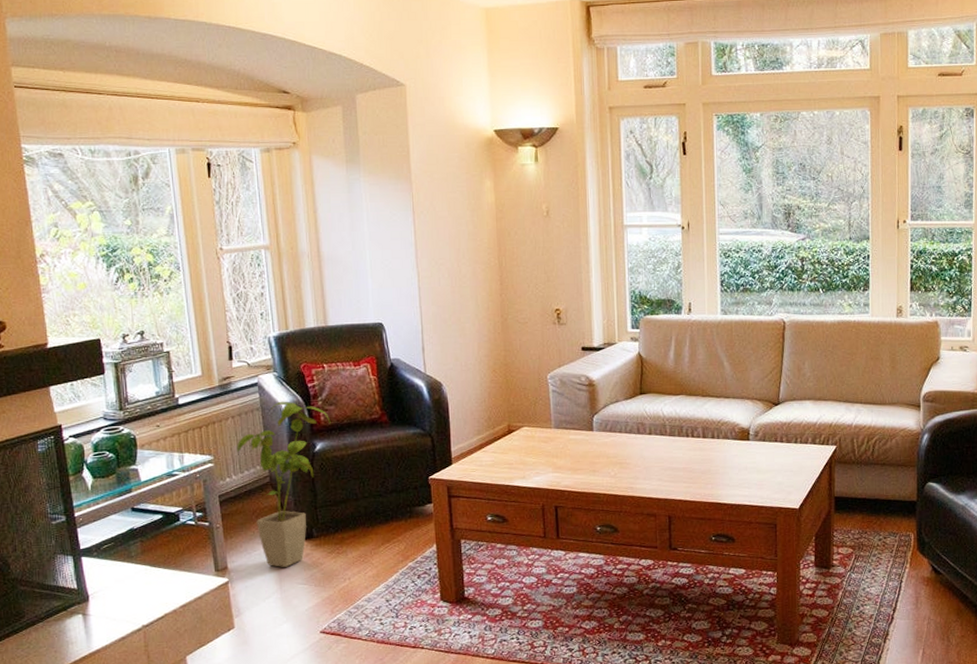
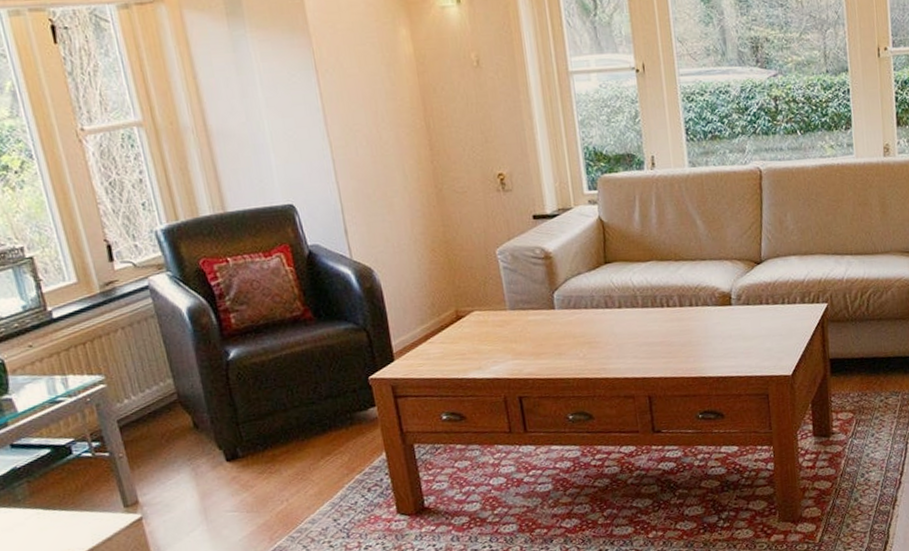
house plant: present [237,401,331,567] -> none [132,304,244,495]

